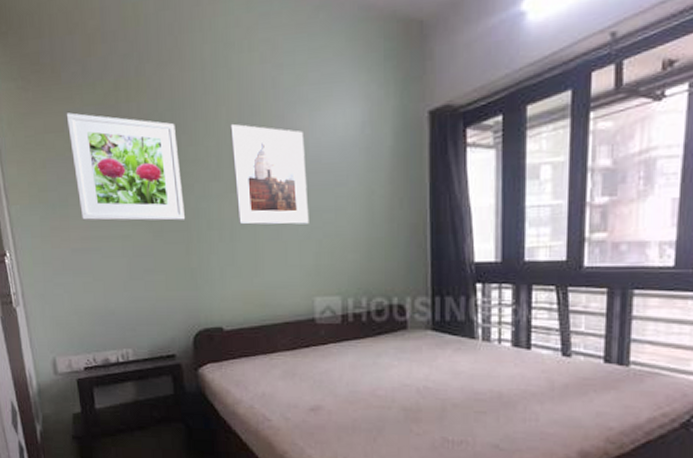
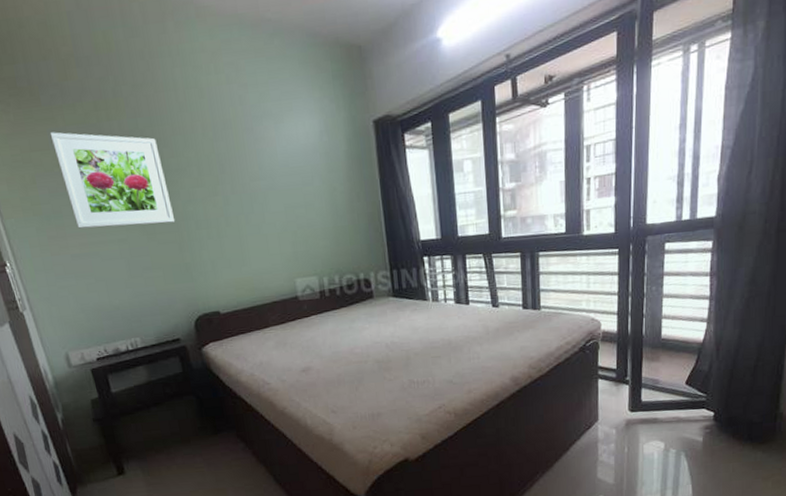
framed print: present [230,124,309,225] -> none [206,137,284,223]

